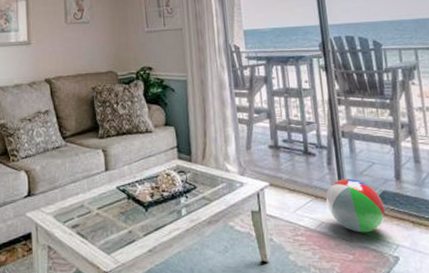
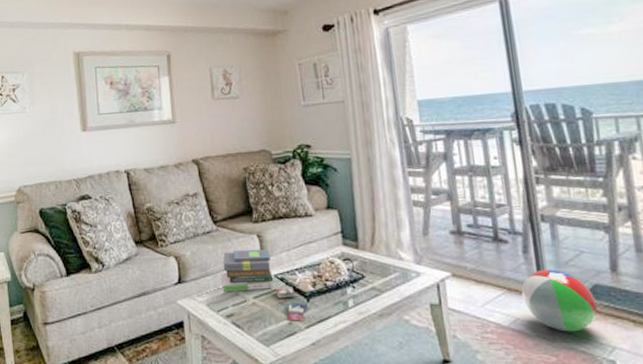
books: none [67,163,116,204] -> present [220,250,274,292]
magazine: none [118,196,146,230] -> present [275,285,307,321]

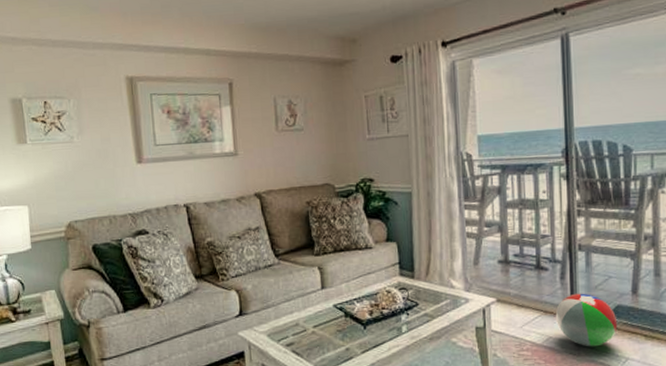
books: present [220,250,274,292] -> none [281,281,333,322]
magazine: present [275,285,307,321] -> none [334,314,364,347]

